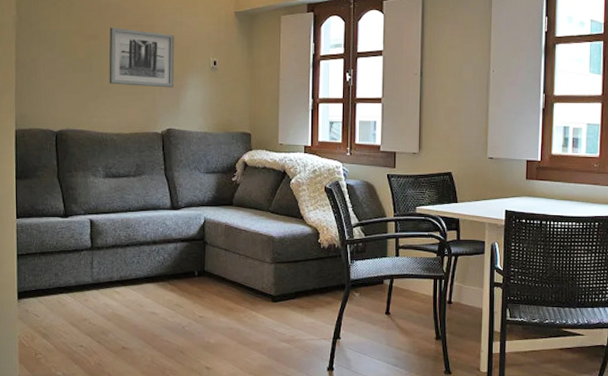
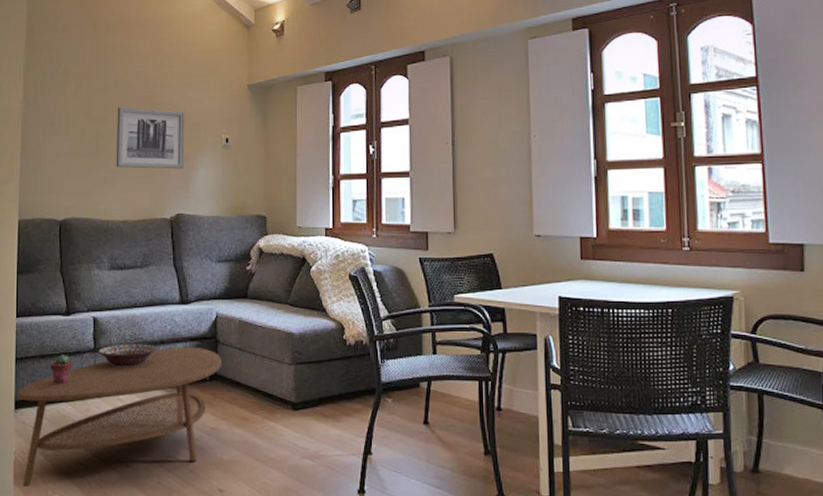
coffee table: none [19,247,209,365] -> present [16,346,222,486]
potted succulent: none [50,252,72,278] -> present [50,355,73,384]
decorative bowl: none [95,243,151,264] -> present [98,344,158,367]

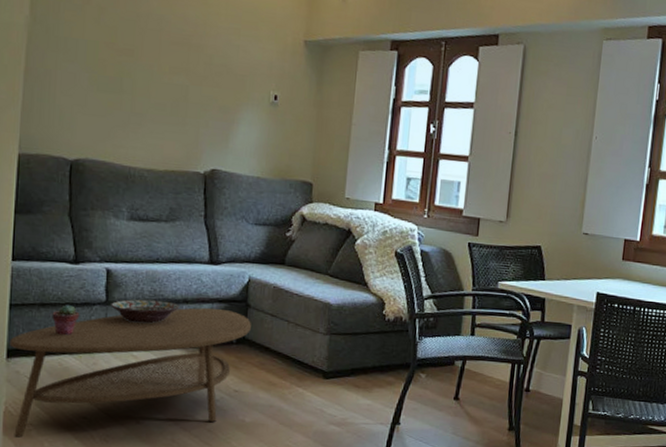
wall art: present [116,107,185,170] -> none [143,42,229,122]

